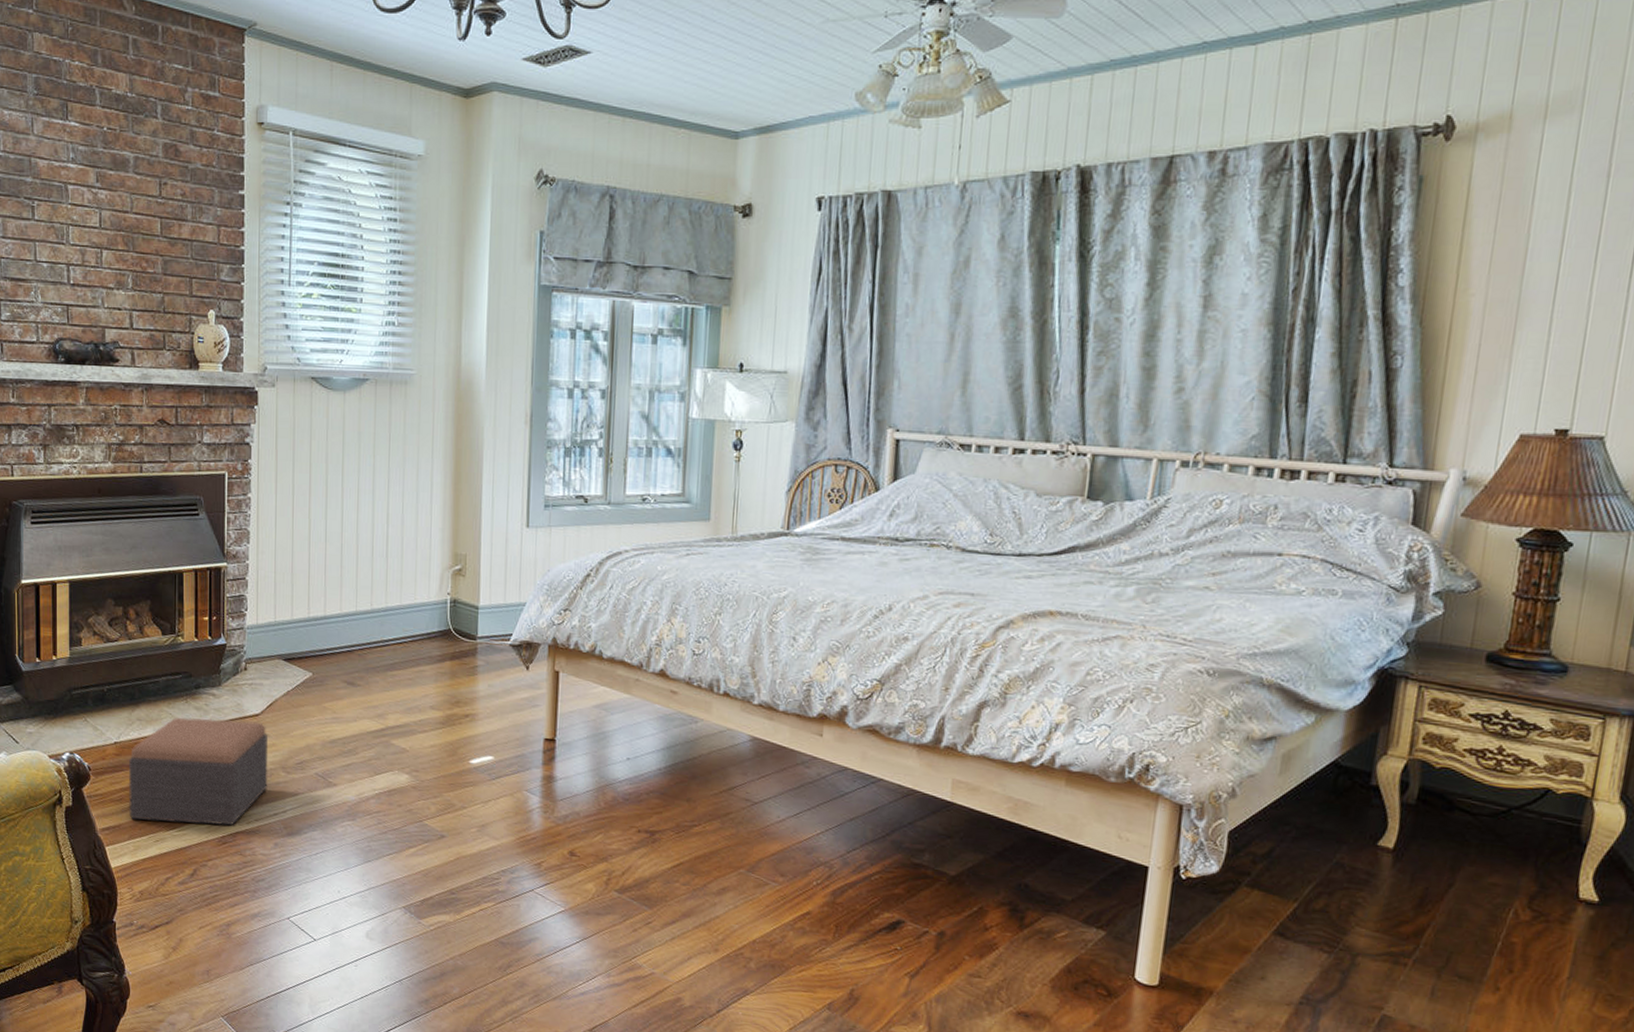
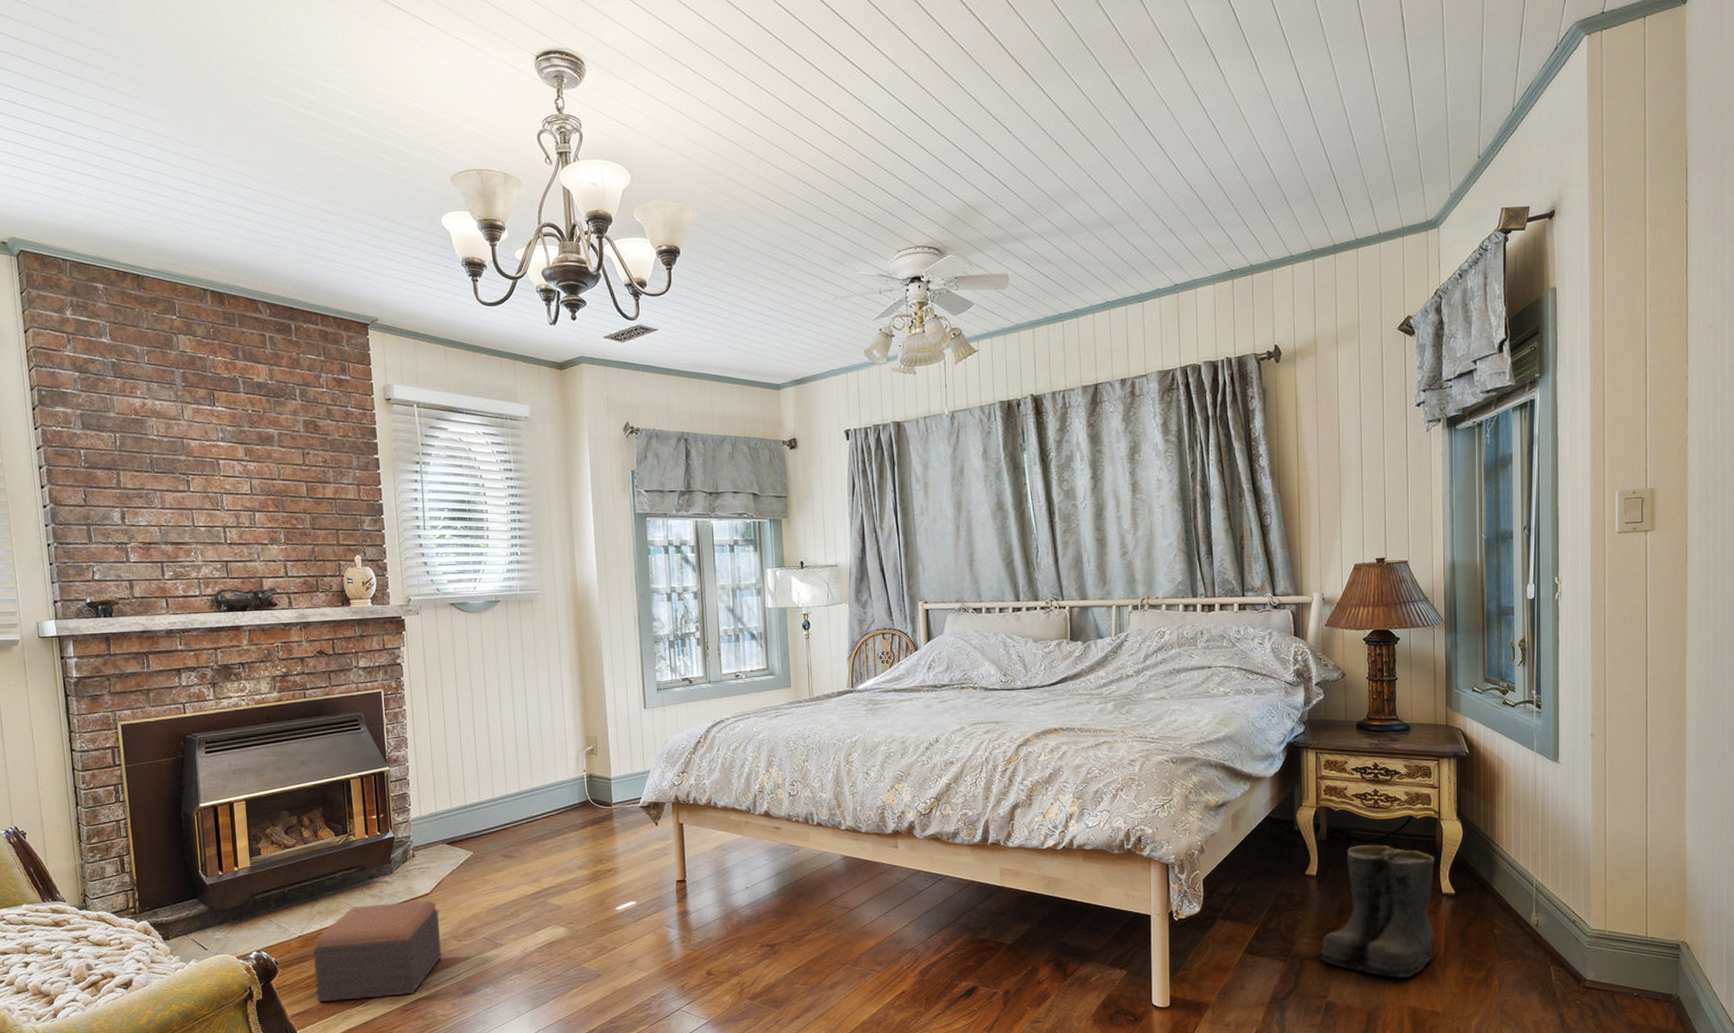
boots: none [1382,817,1576,1003] -> present [1321,844,1438,979]

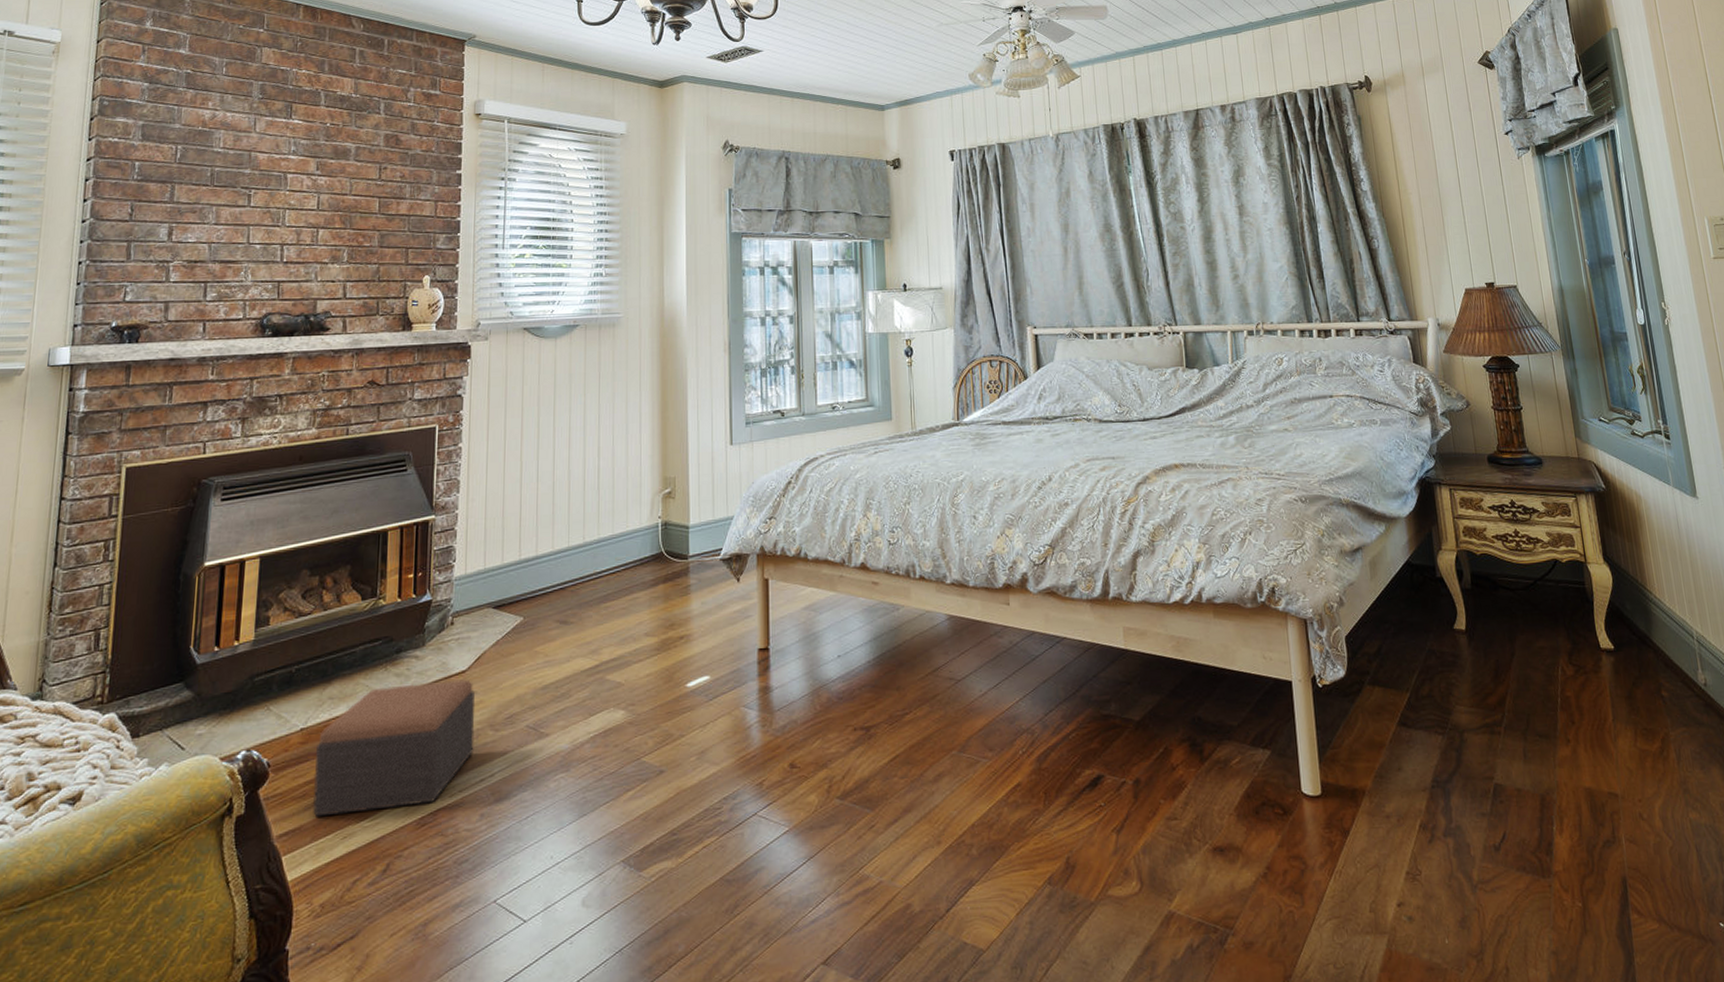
boots: present [1321,844,1438,979] -> none [1480,593,1606,754]

